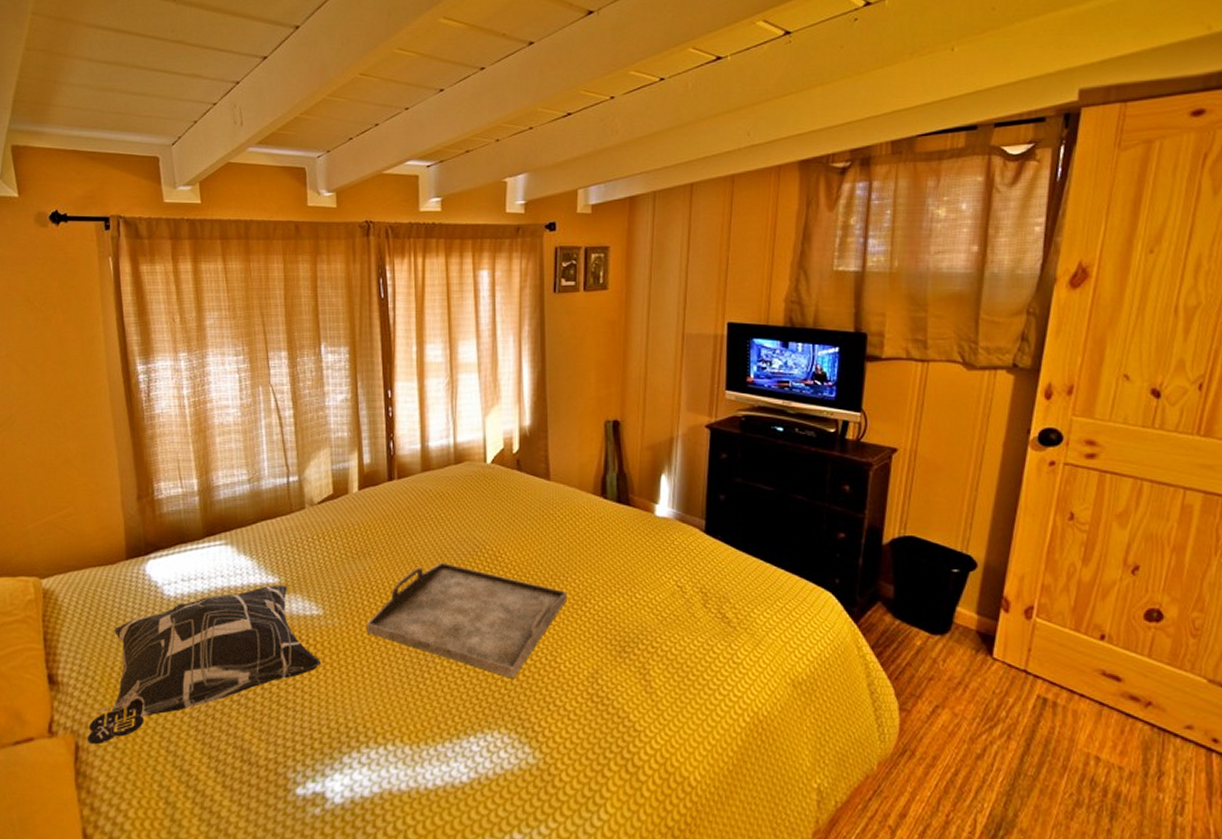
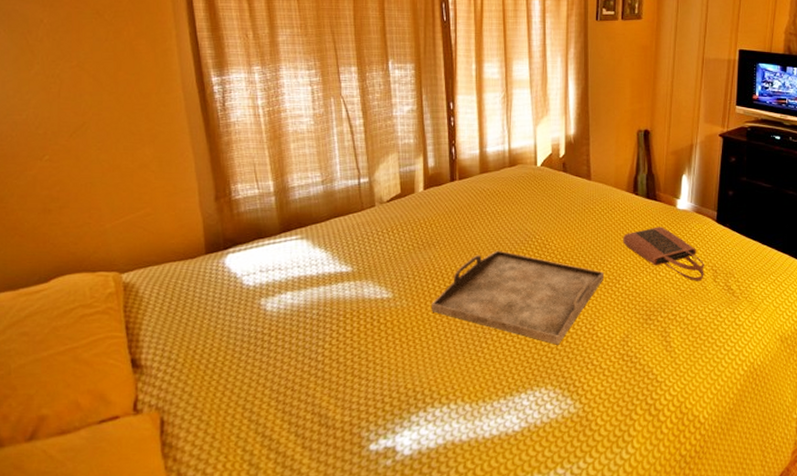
decorative pillow: present [86,584,322,745] -> none [171,273,392,419]
tote bag: none [590,537,691,606] -> present [623,227,704,281]

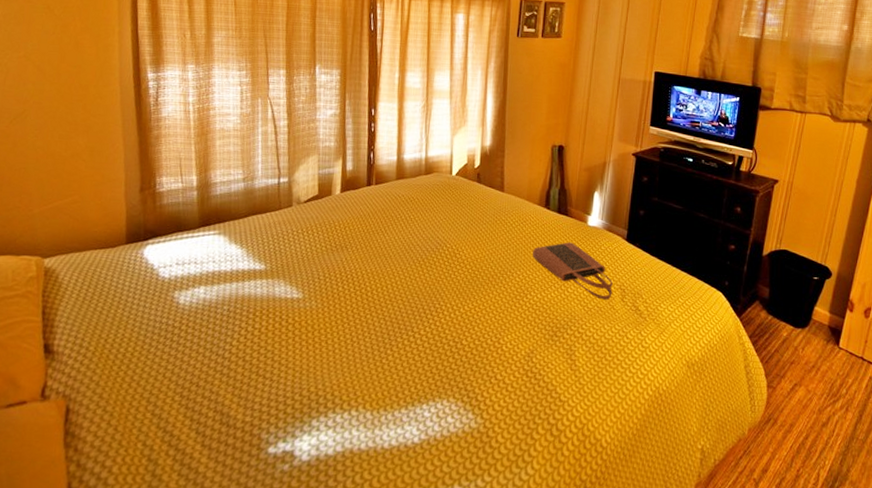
serving tray: present [432,250,604,345] -> none [340,256,512,356]

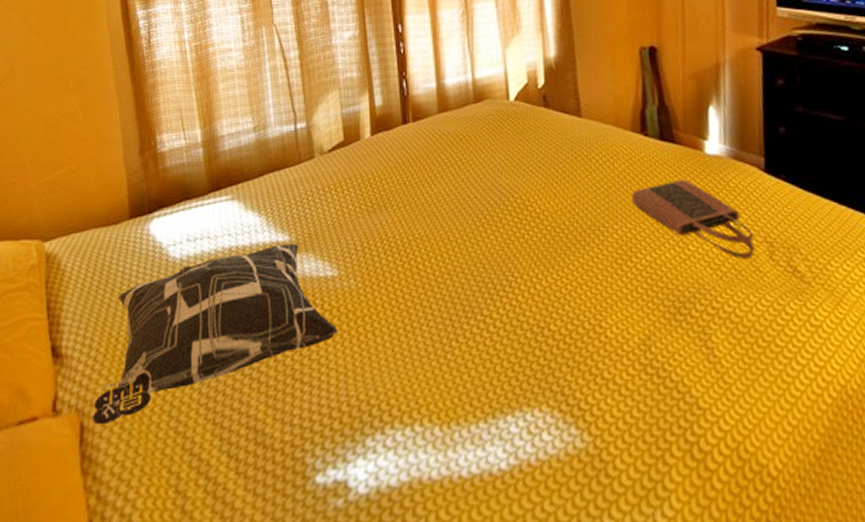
decorative pillow: none [77,271,298,408] -> present [92,243,339,425]

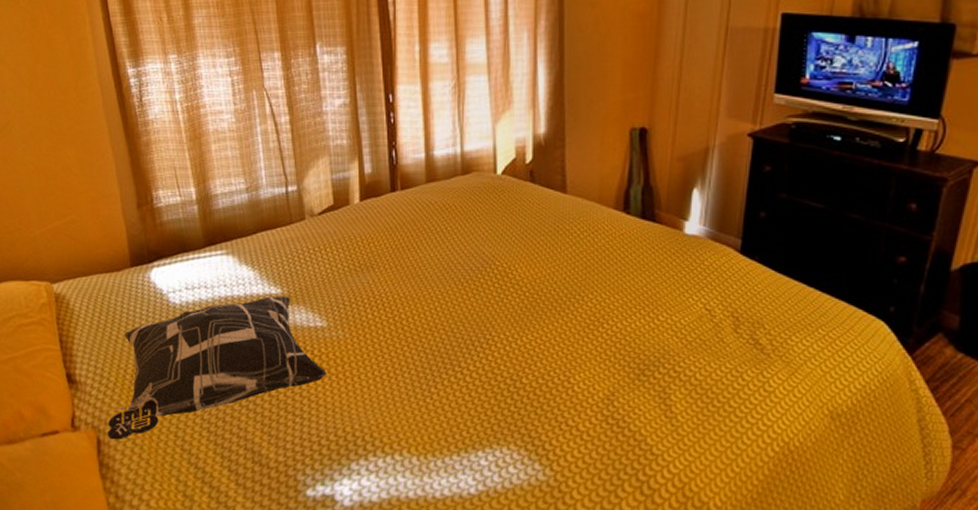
tote bag: present [632,180,755,259] -> none [609,256,721,331]

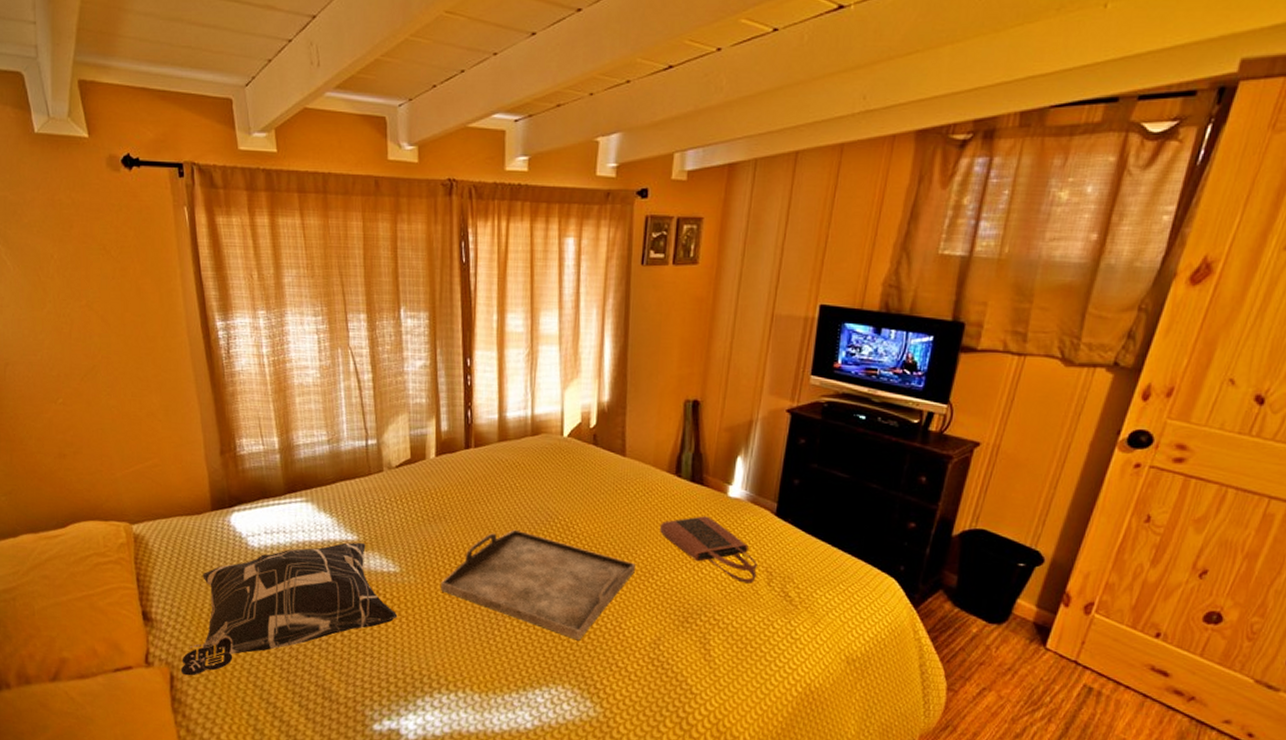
serving tray: none [371,277,583,397] -> present [441,529,635,641]
tote bag: none [609,256,721,331] -> present [660,516,757,584]

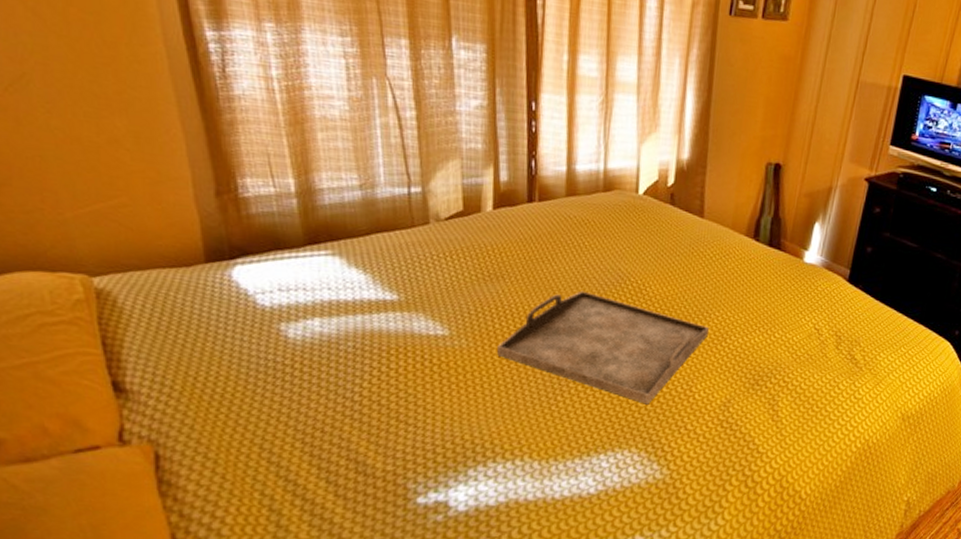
decorative pillow: present [180,542,398,676] -> none [168,302,447,455]
tote bag: present [660,516,757,584] -> none [735,280,828,347]

